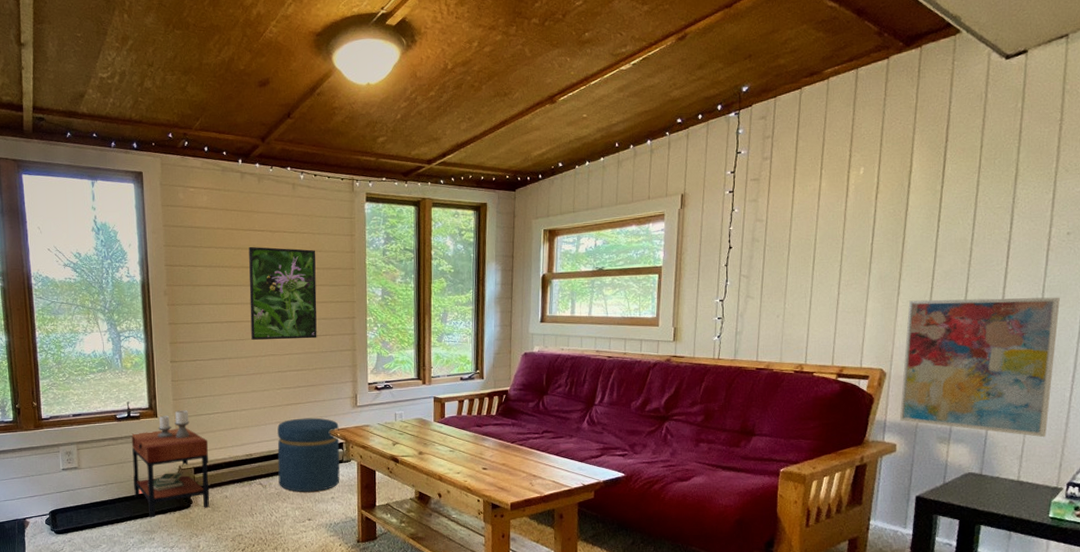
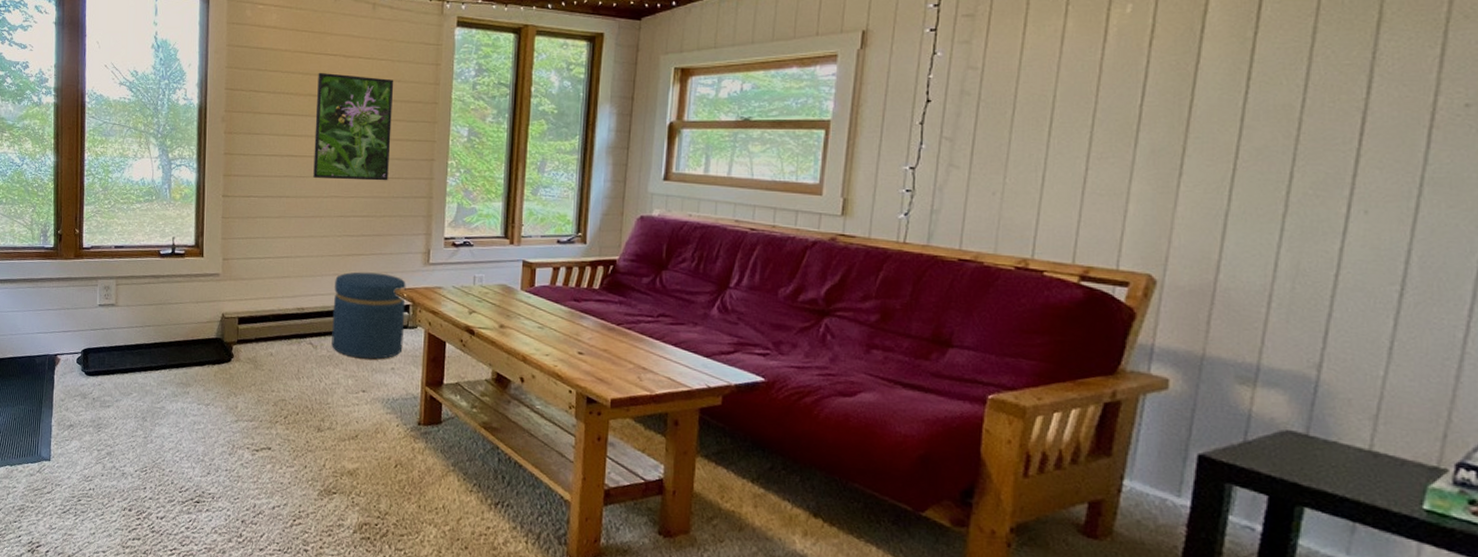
side table: present [131,410,210,518] -> none [172,251,257,369]
wall art: present [899,297,1060,438] -> none [1175,184,1450,393]

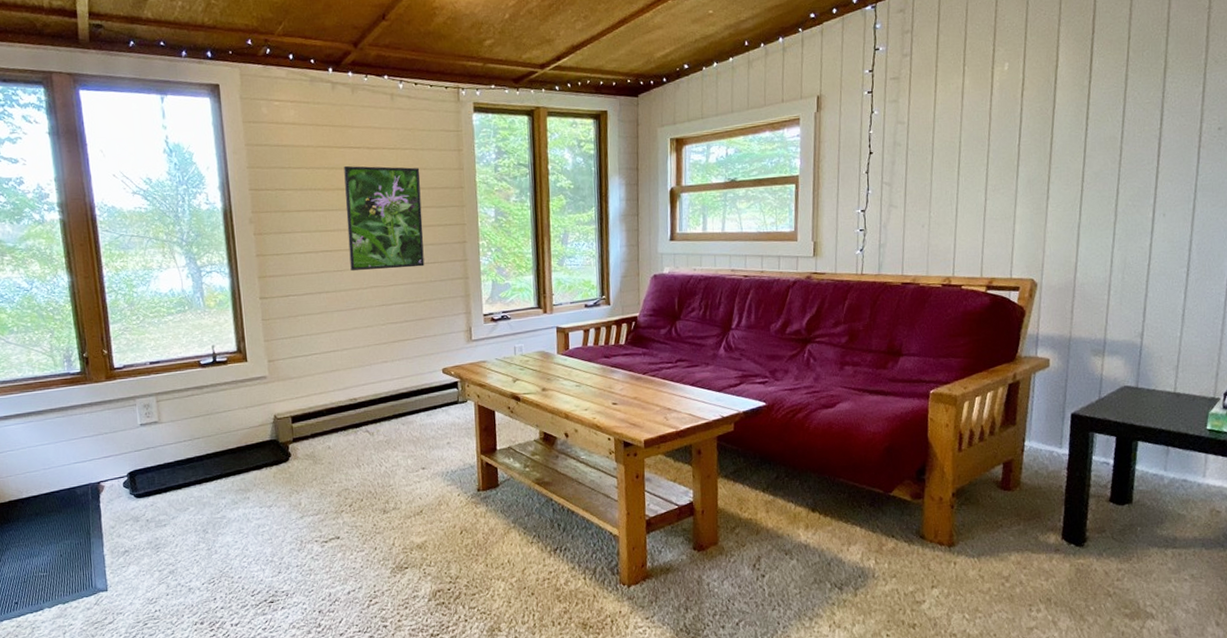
ottoman: present [331,272,406,359] -> none [383,355,456,438]

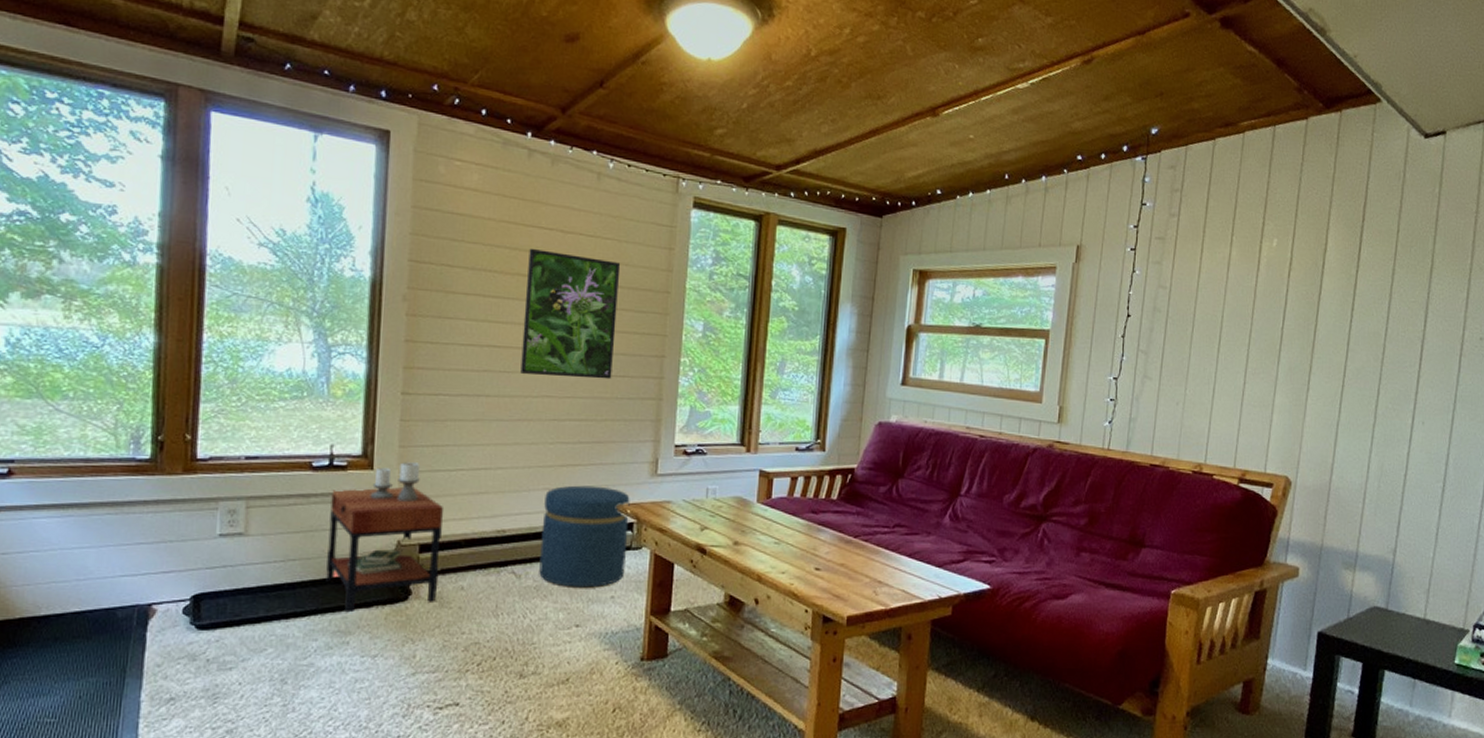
side table: none [218,352,310,475] -> present [326,462,445,613]
ottoman: none [383,355,456,438] -> present [539,485,630,588]

